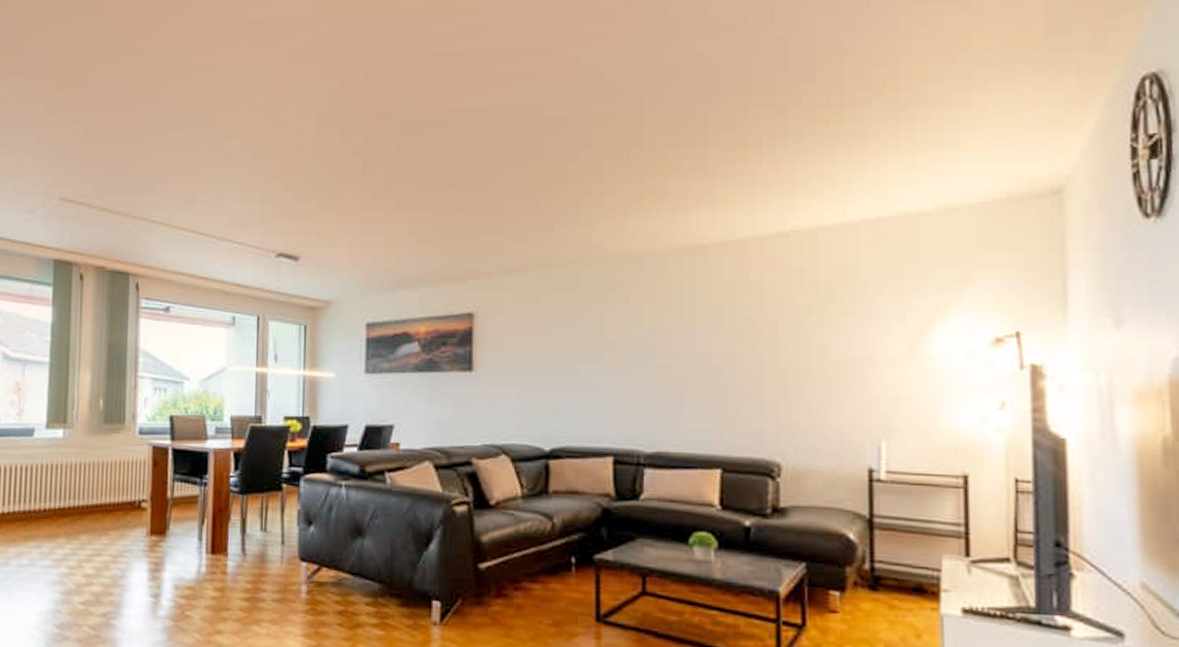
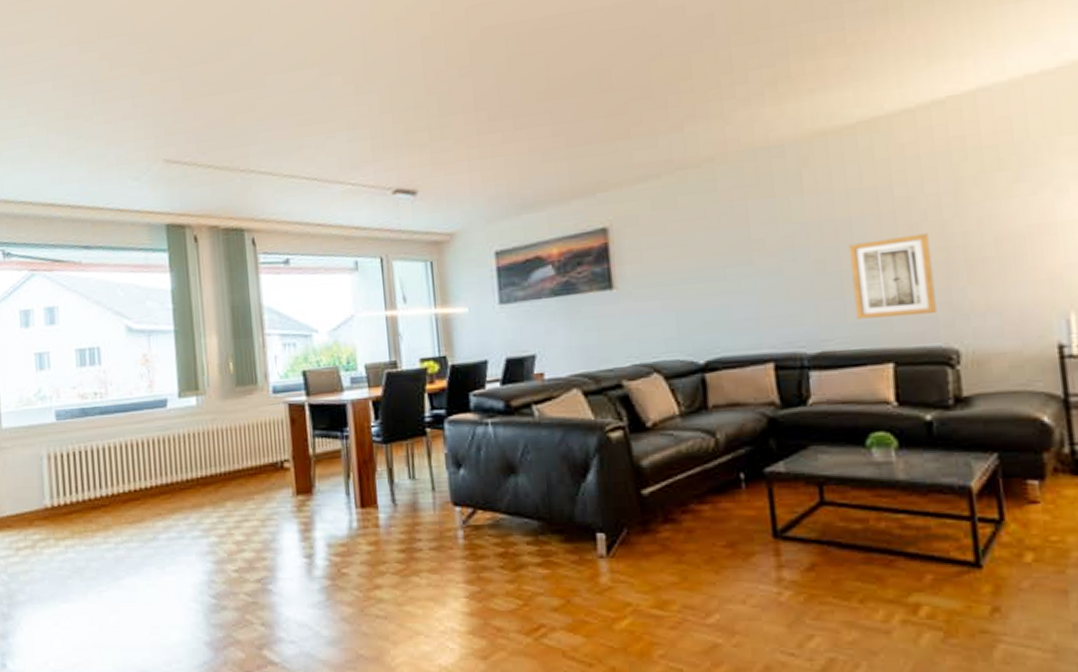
wall art: none [691,352,764,428] -> present [849,233,936,319]

